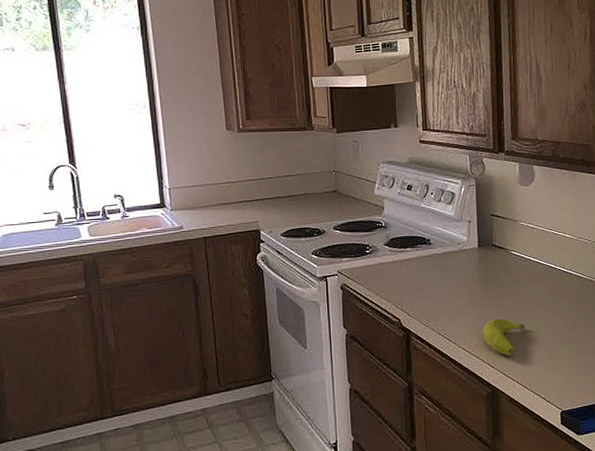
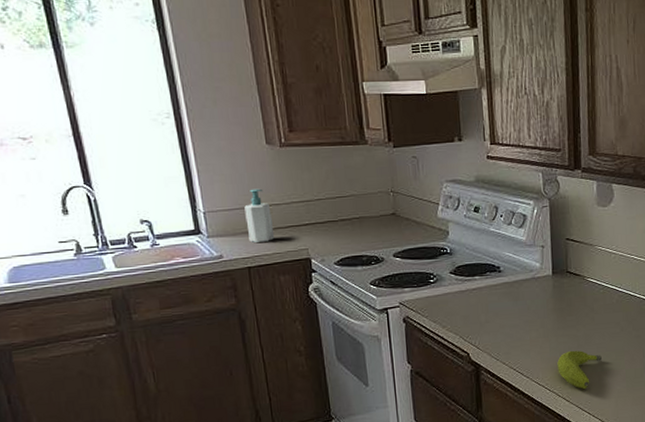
soap bottle: none [204,168,229,215] -> present [244,188,275,242]

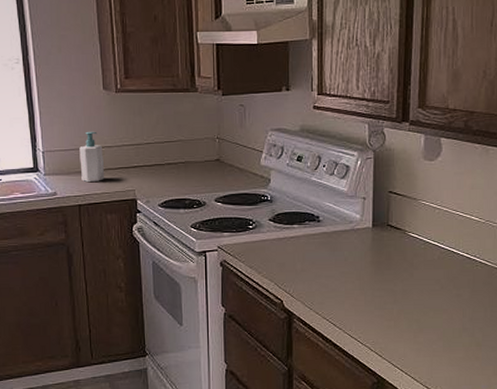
fruit: present [557,350,602,389] -> none [372,305,418,345]

